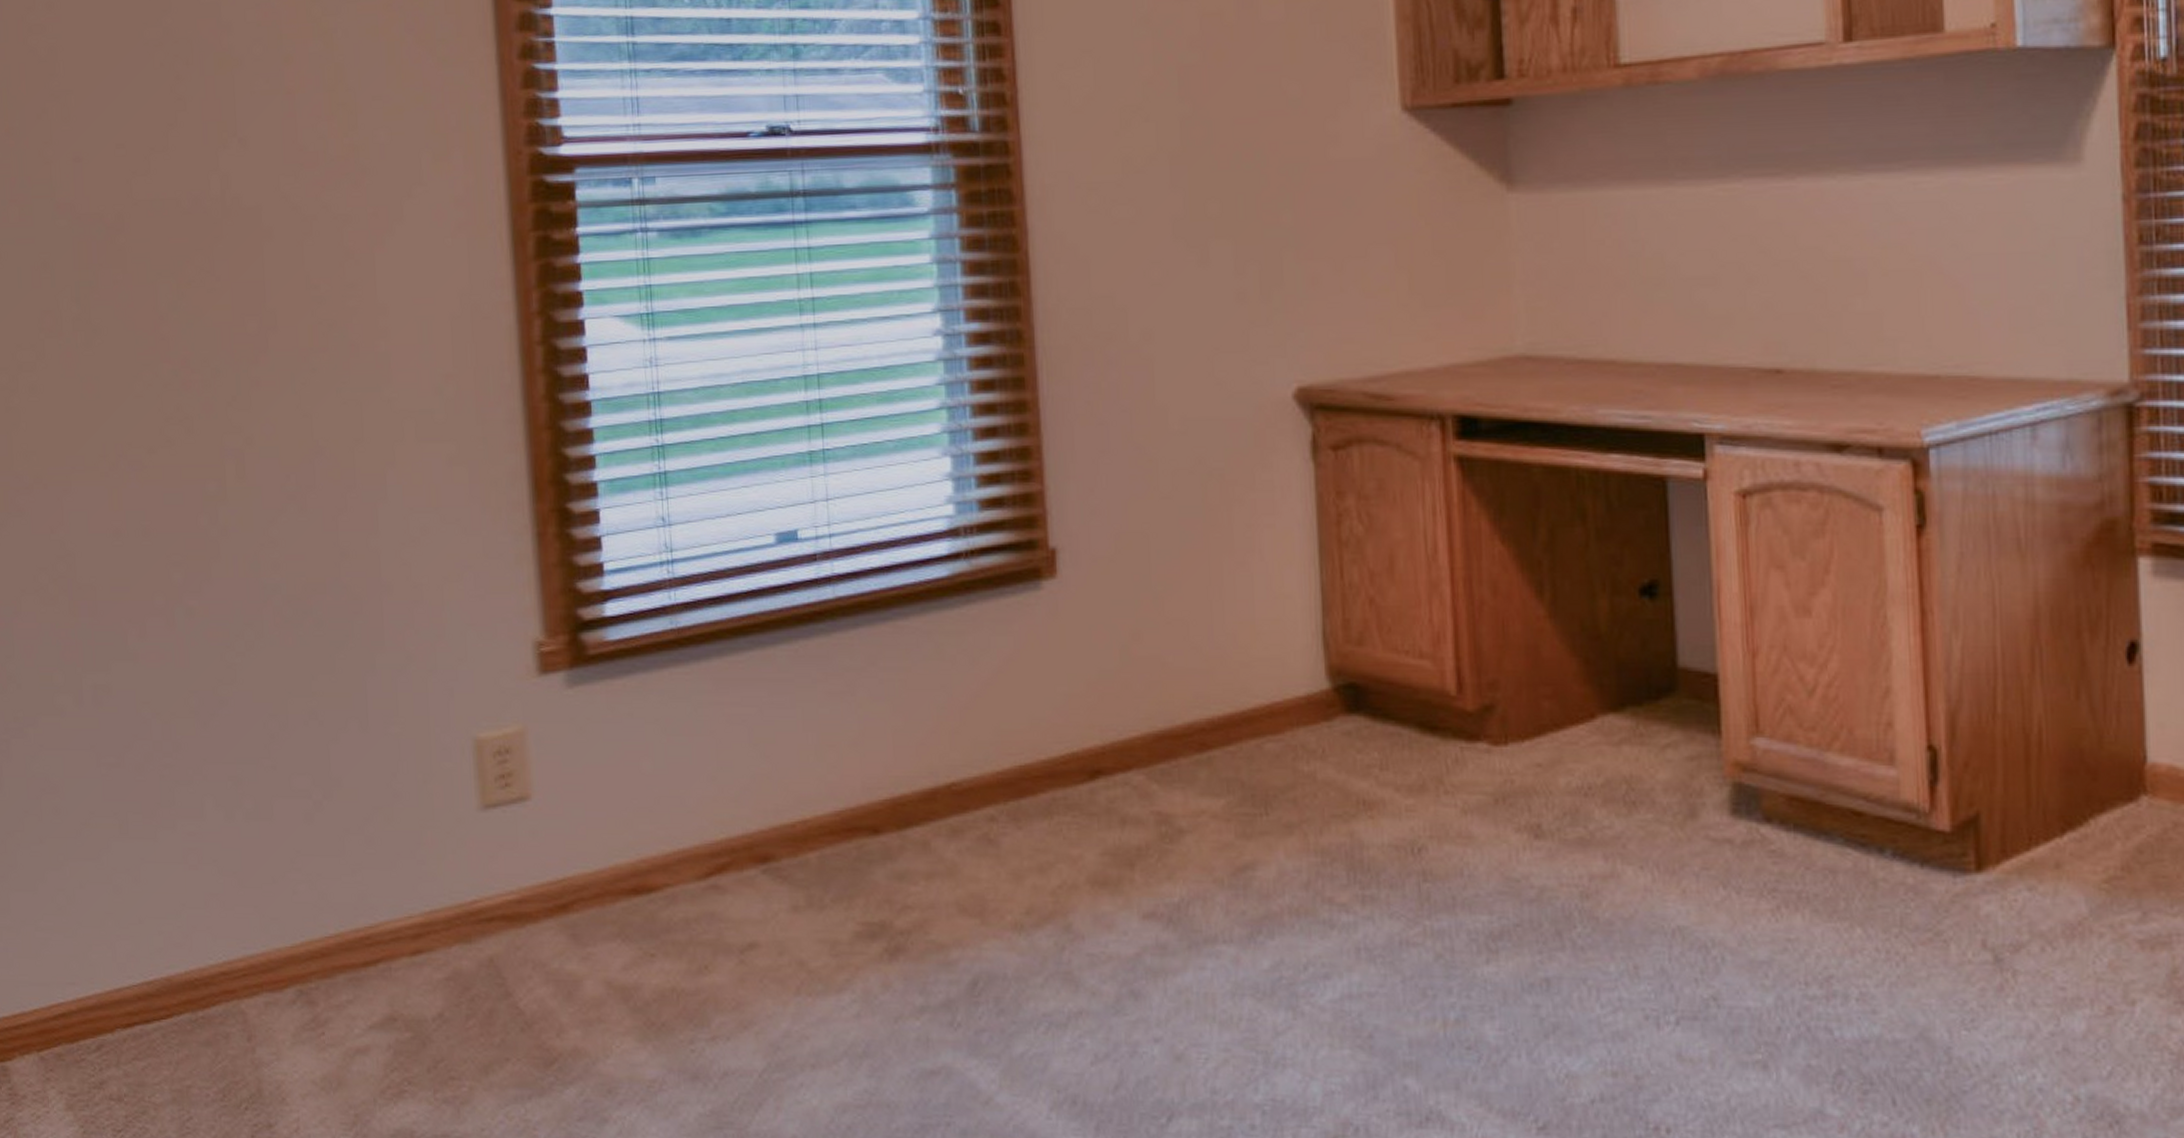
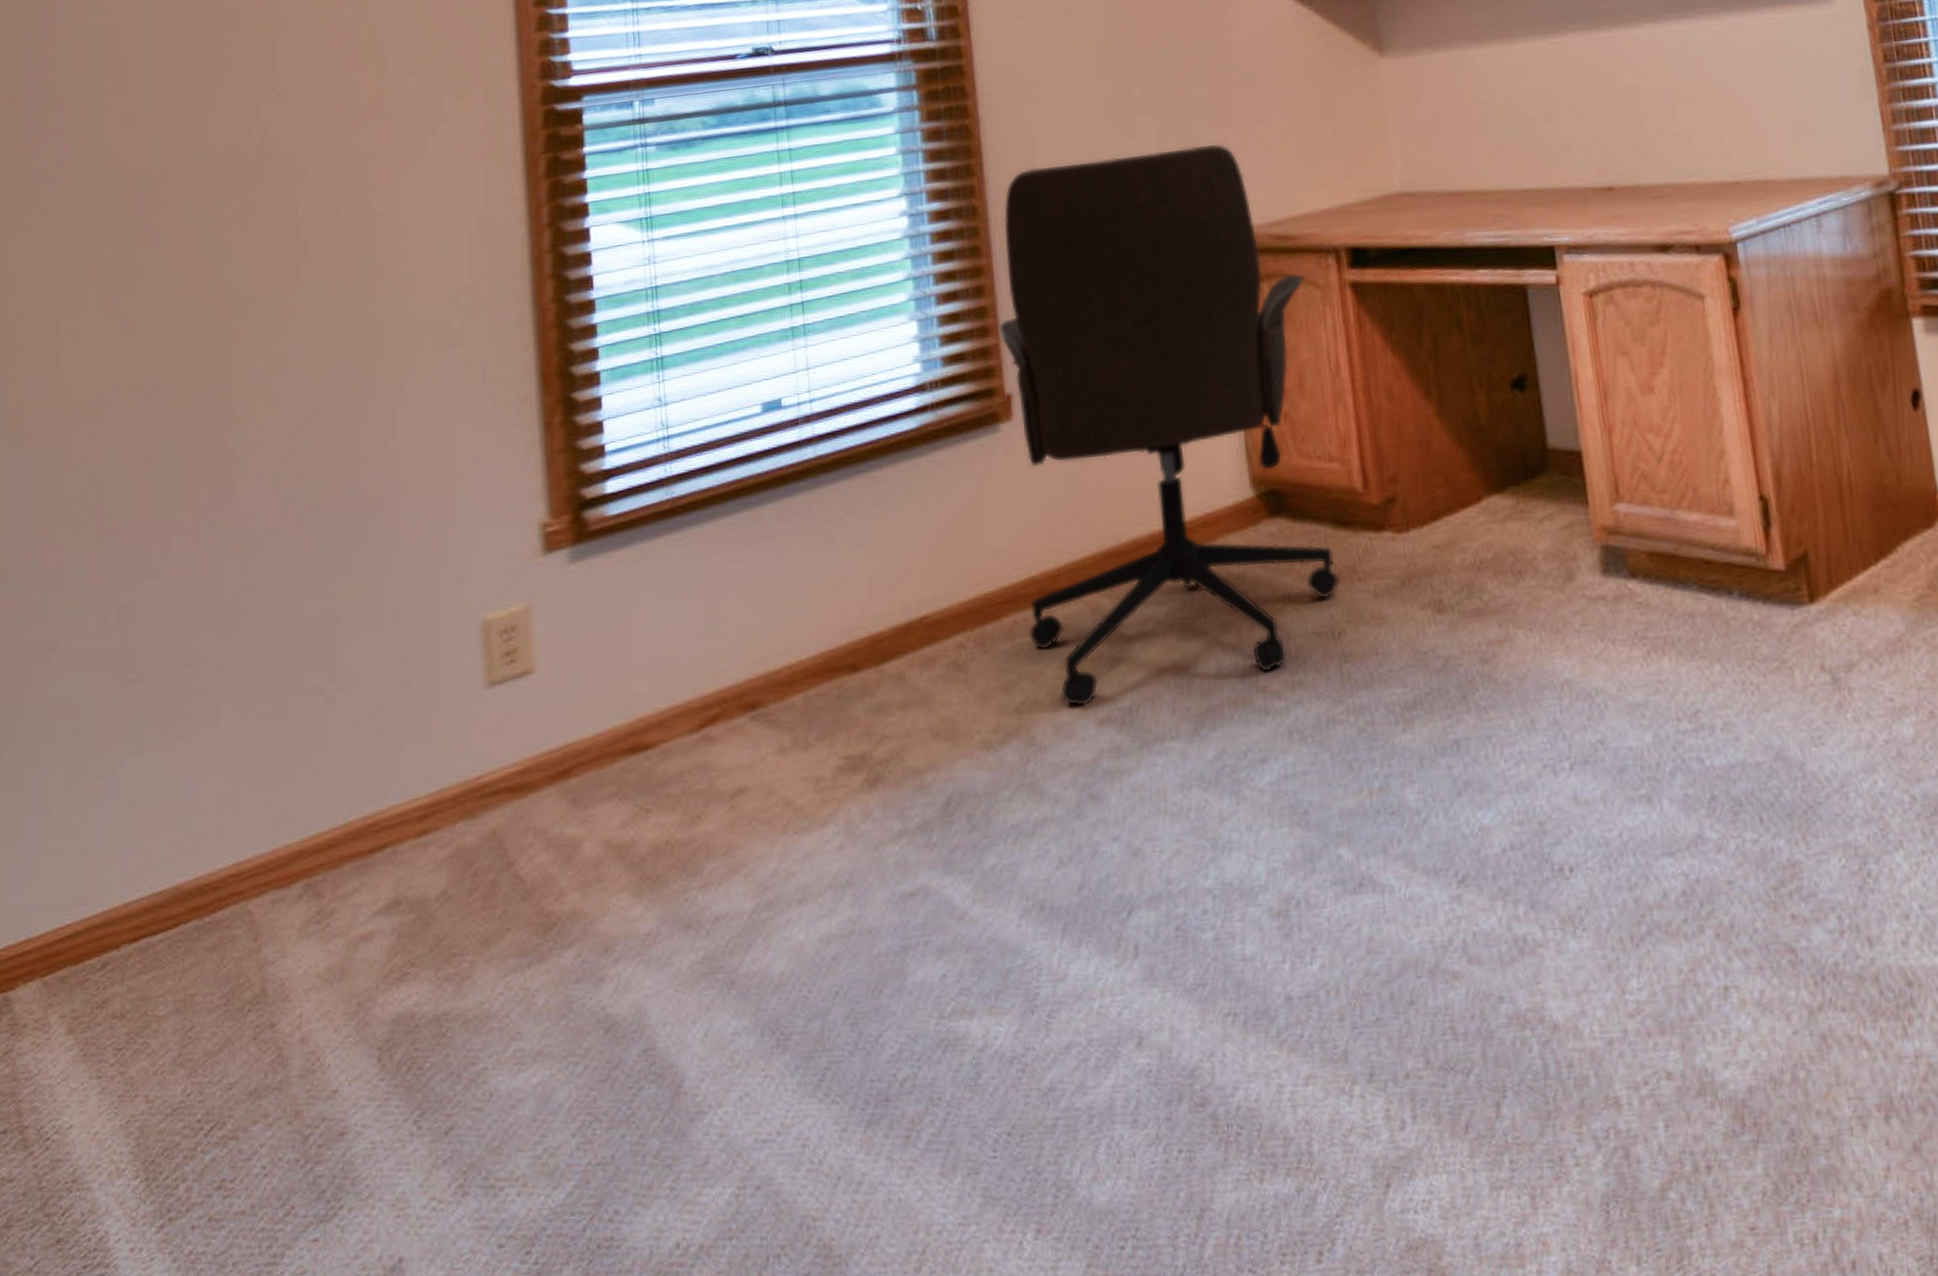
office chair: none [1043,280,1423,897] -> present [998,143,1339,706]

